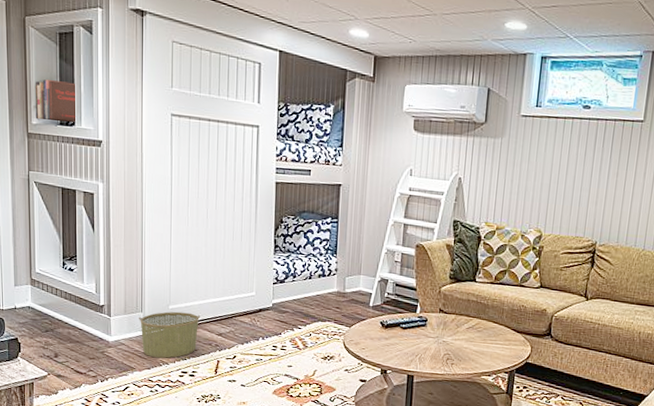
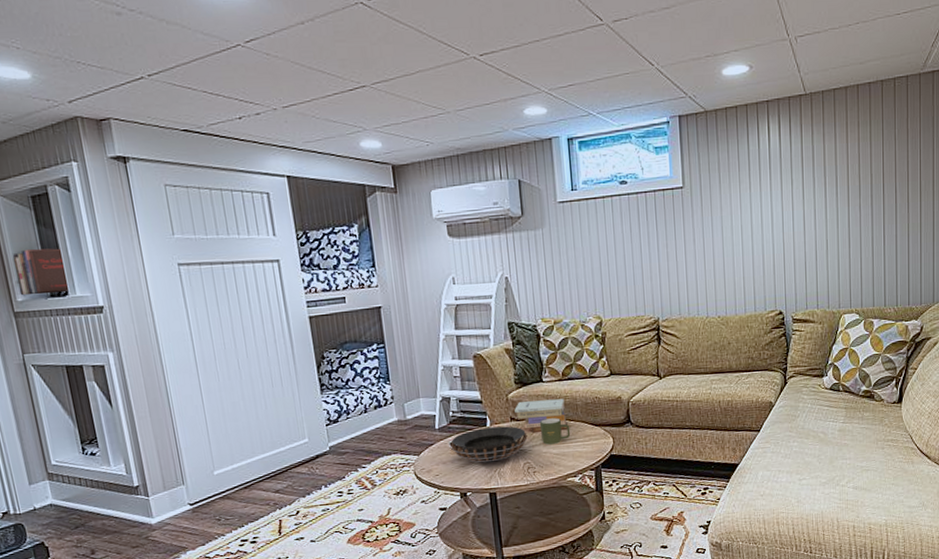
basket: present [139,311,201,359] -> none [181,475,253,532]
decorative bowl: none [380,313,452,347] -> present [450,426,528,463]
books: none [445,296,493,330] -> present [514,398,568,432]
mug: none [465,316,493,343] -> present [539,418,571,446]

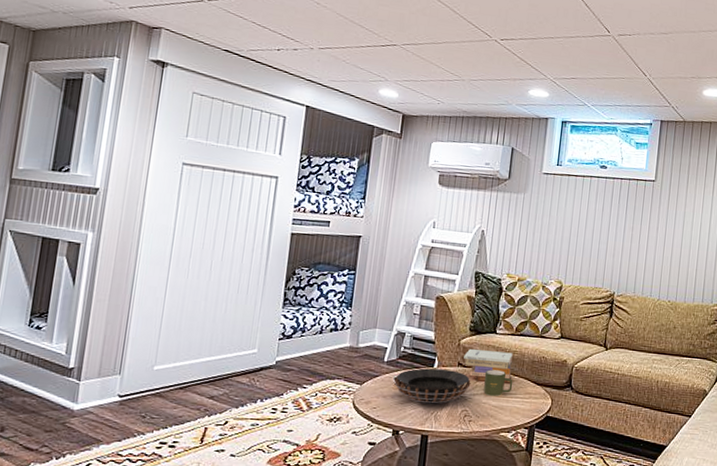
books: present [13,248,68,296] -> none [24,124,76,169]

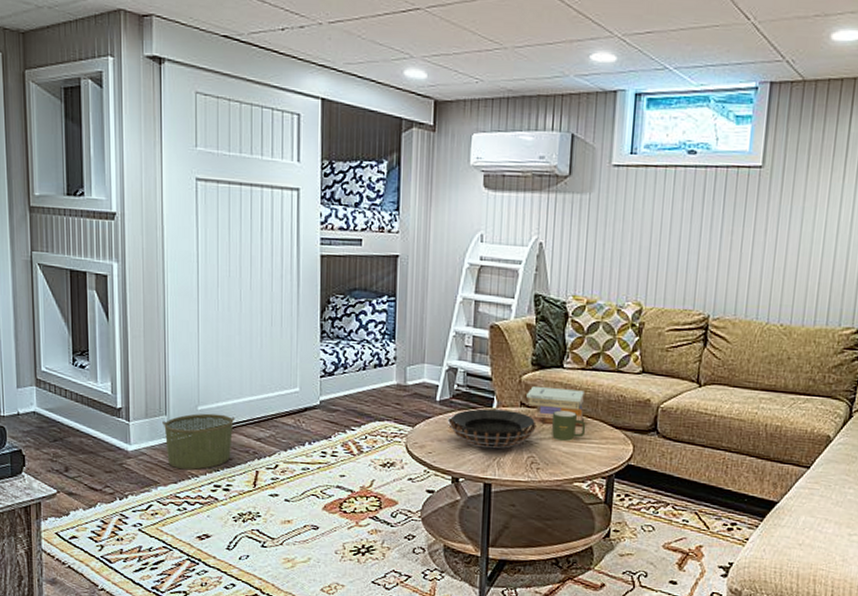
basket: none [114,373,191,428] -> present [162,413,235,470]

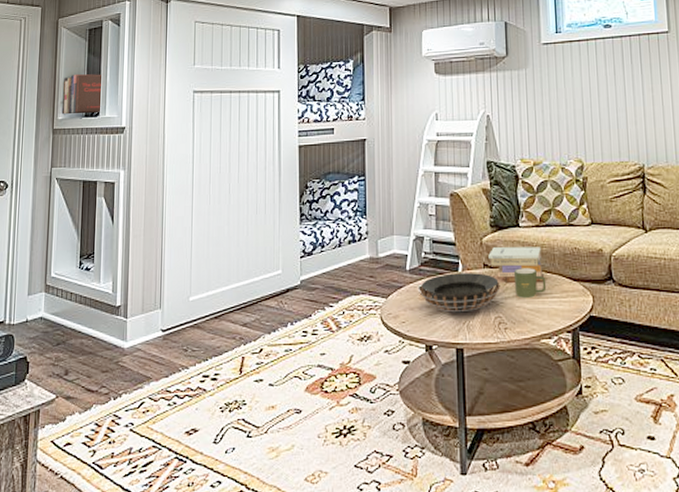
books: none [38,142,85,193] -> present [62,73,101,115]
basket: present [162,413,235,470] -> none [157,303,224,362]

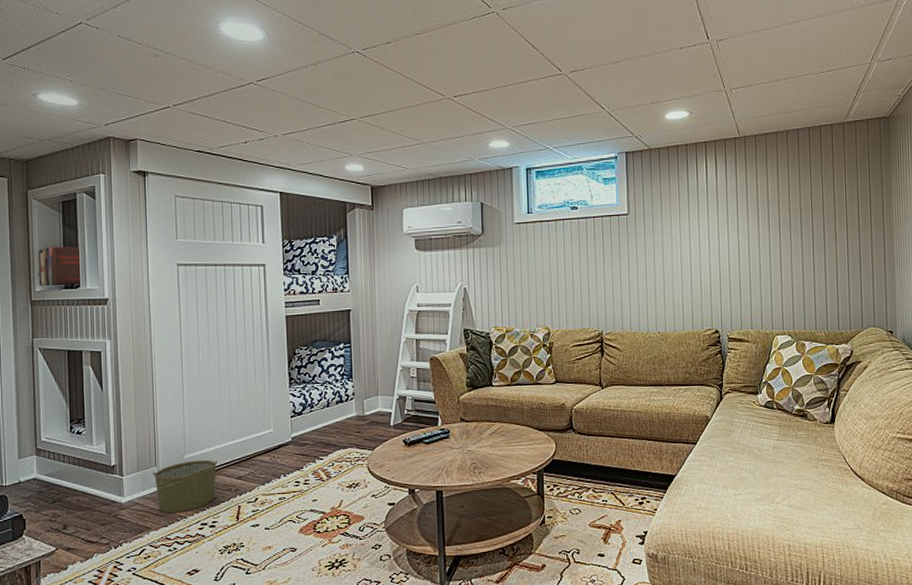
basket: none [157,303,224,362] -> present [153,460,218,514]
decorative bowl: present [420,273,500,313] -> none [403,426,475,461]
books: present [488,247,544,282] -> none [465,403,513,434]
mug: present [513,268,547,299] -> none [487,421,516,448]

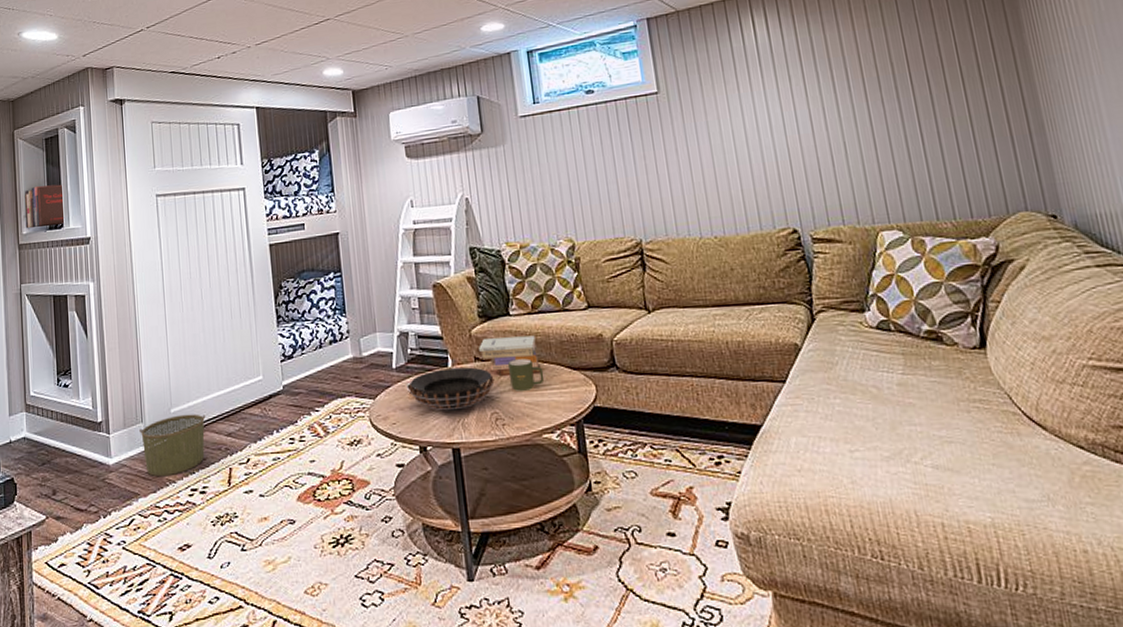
decorative bowl: none [403,426,475,461] -> present [408,367,495,411]
books: none [465,403,513,434] -> present [479,335,541,376]
mug: none [487,421,516,448] -> present [507,358,545,393]

